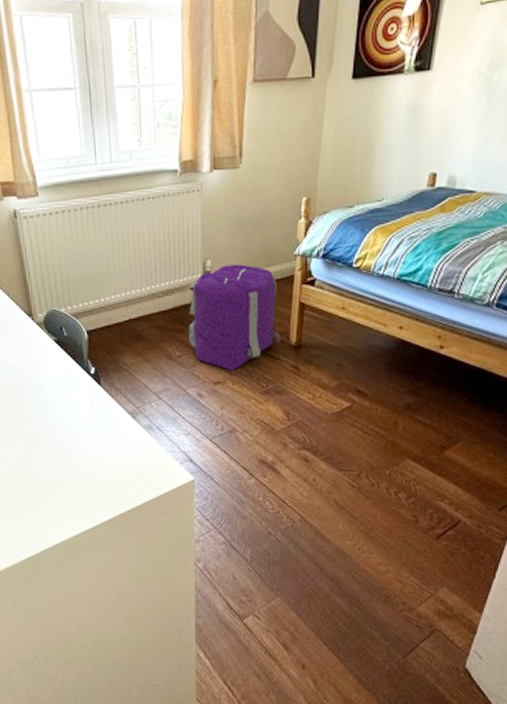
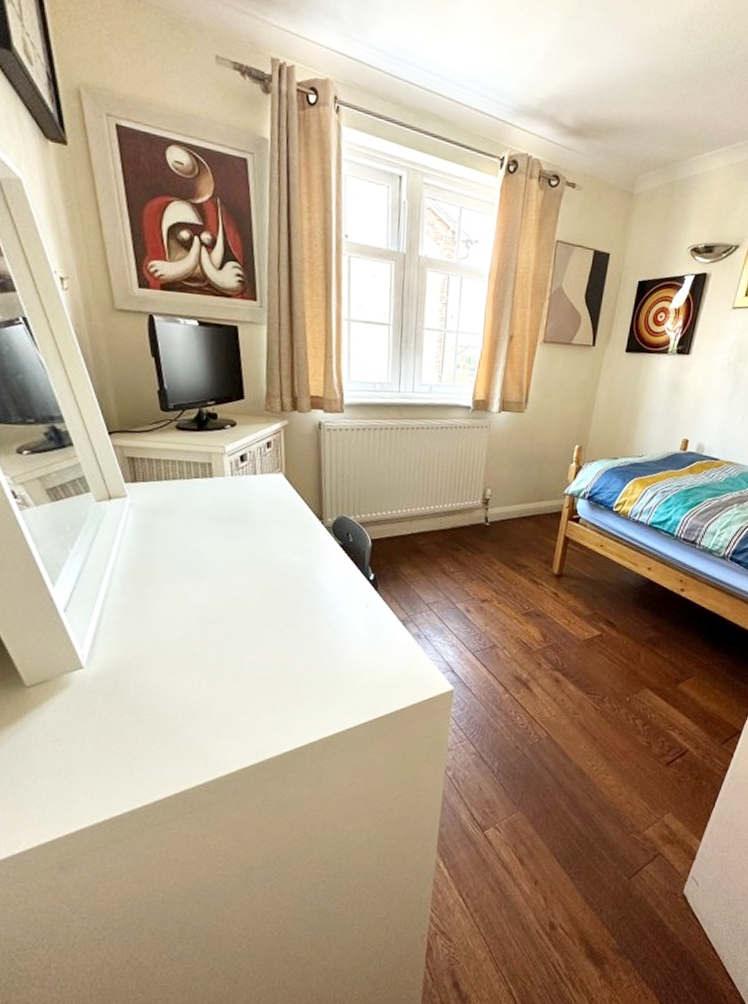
backpack: present [188,264,281,371] -> none [463,495,546,591]

